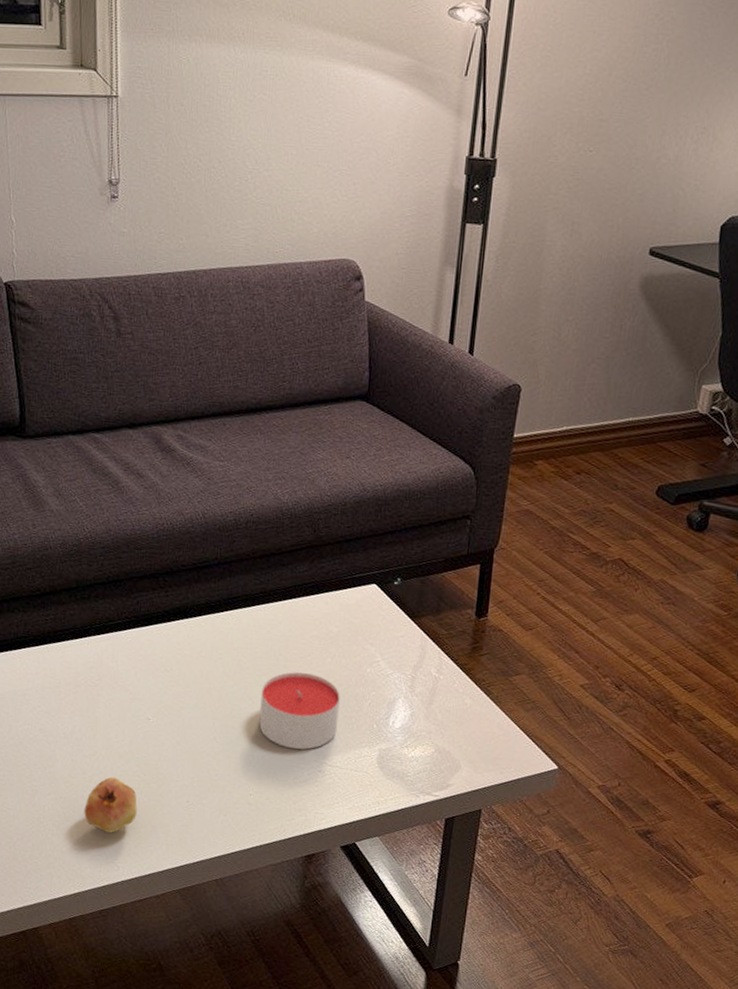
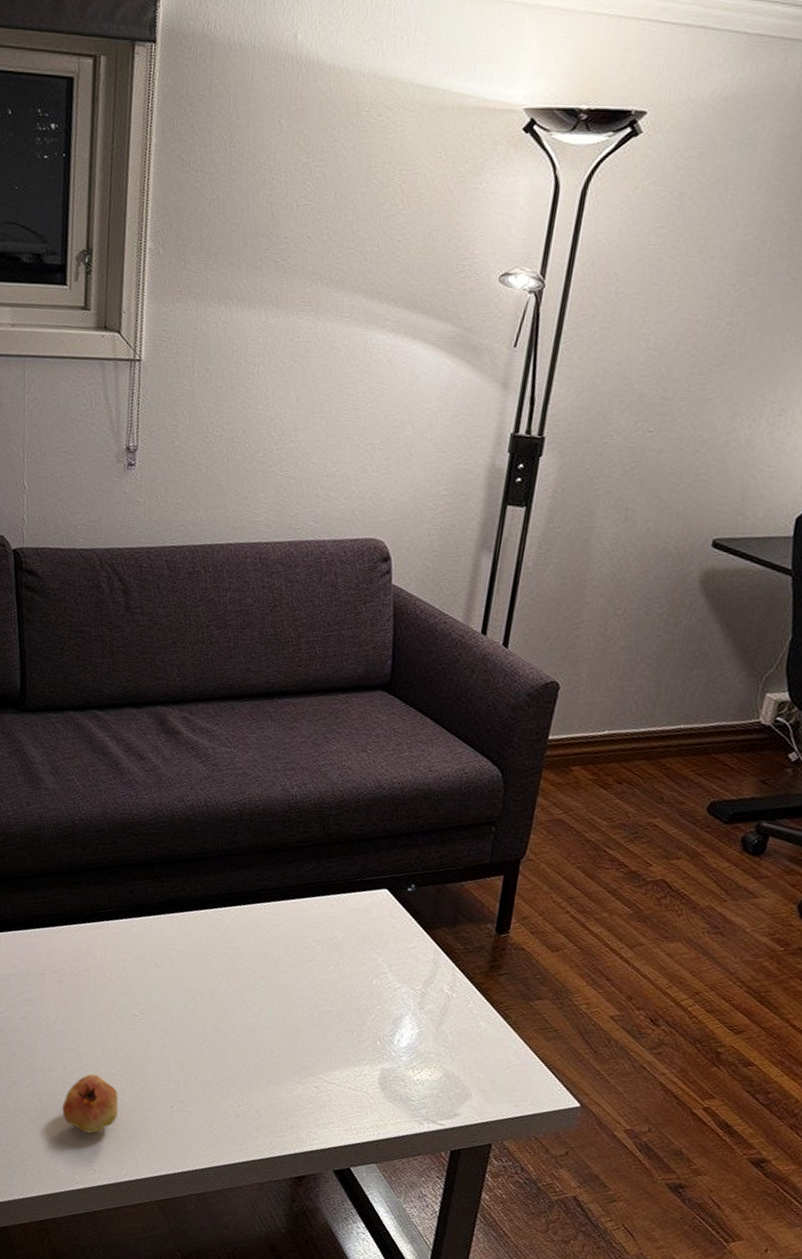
candle: present [259,672,340,750] -> none [252,977,342,1063]

